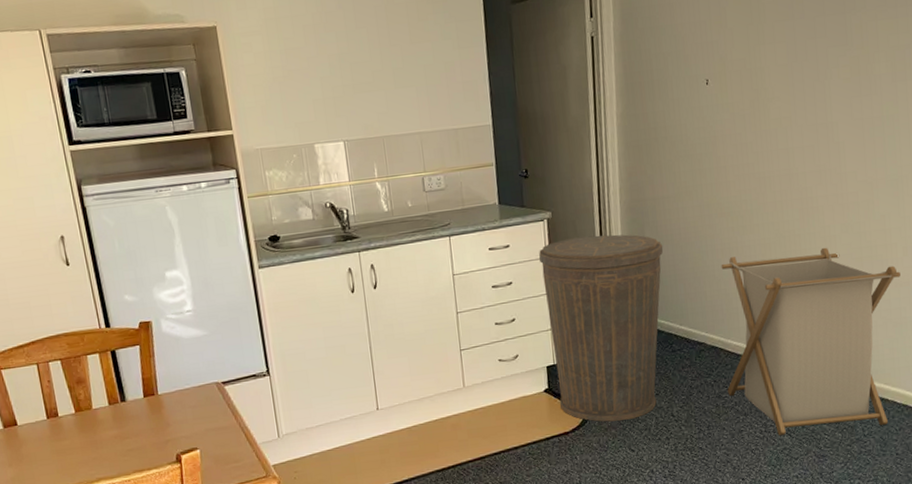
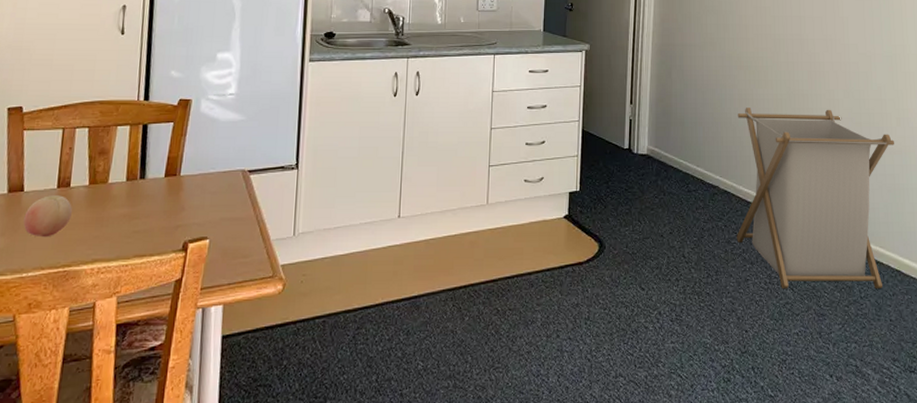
fruit: none [24,425,67,464] -> present [23,195,72,238]
trash can: present [539,234,663,422] -> none [575,71,687,256]

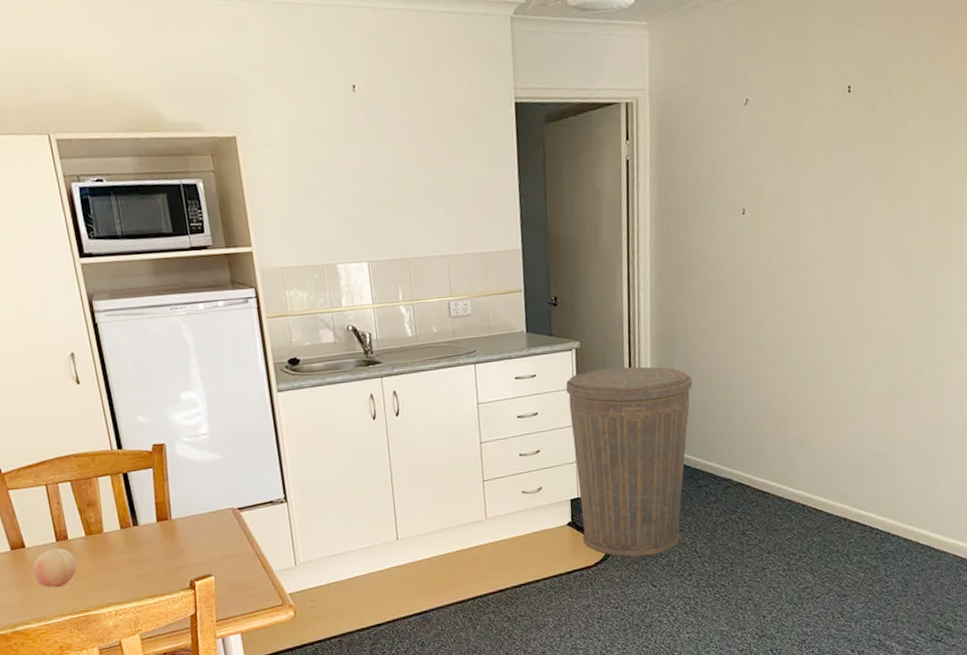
trash can: none [575,71,687,256] -> present [566,366,693,557]
laundry basket: present [737,108,894,290] -> none [750,385,930,575]

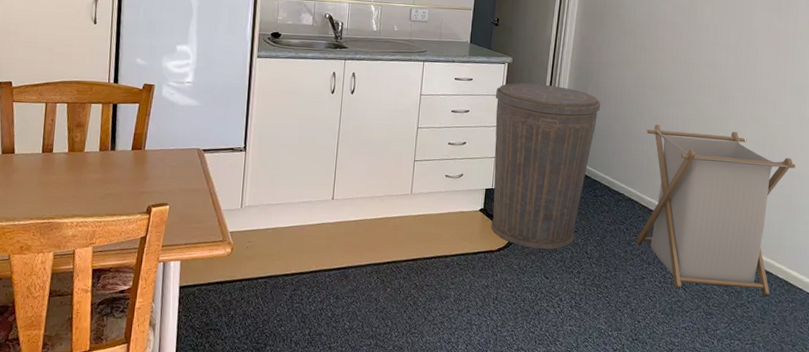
fruit: present [32,548,77,588] -> none [15,158,55,194]
laundry basket: none [750,385,930,575] -> present [637,125,795,296]

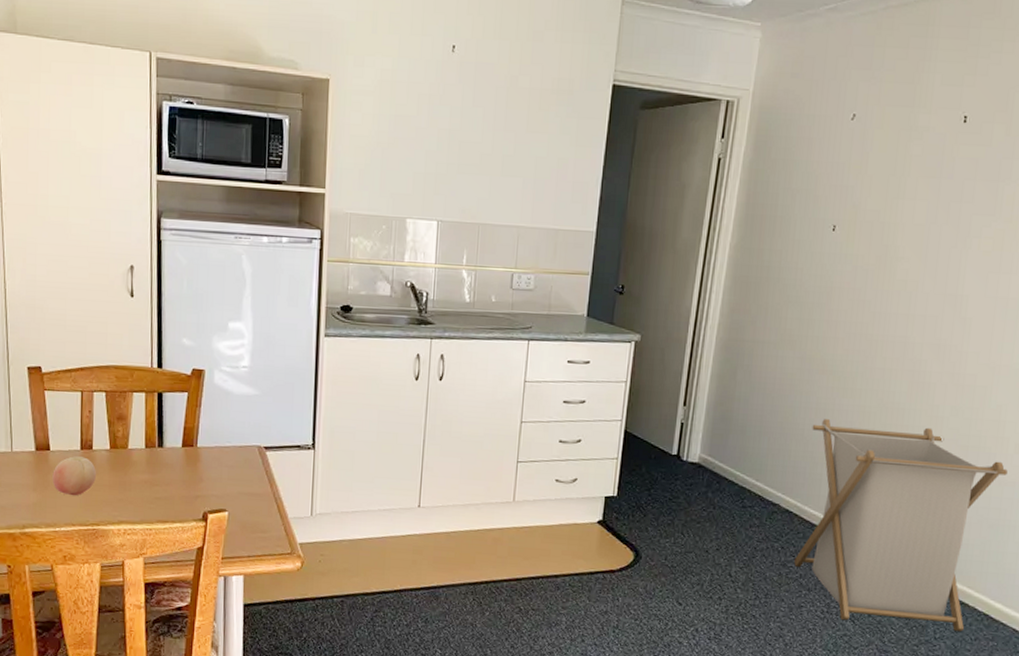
fruit: none [15,158,55,194] -> present [52,456,96,496]
trash can: present [491,82,601,249] -> none [612,366,754,570]

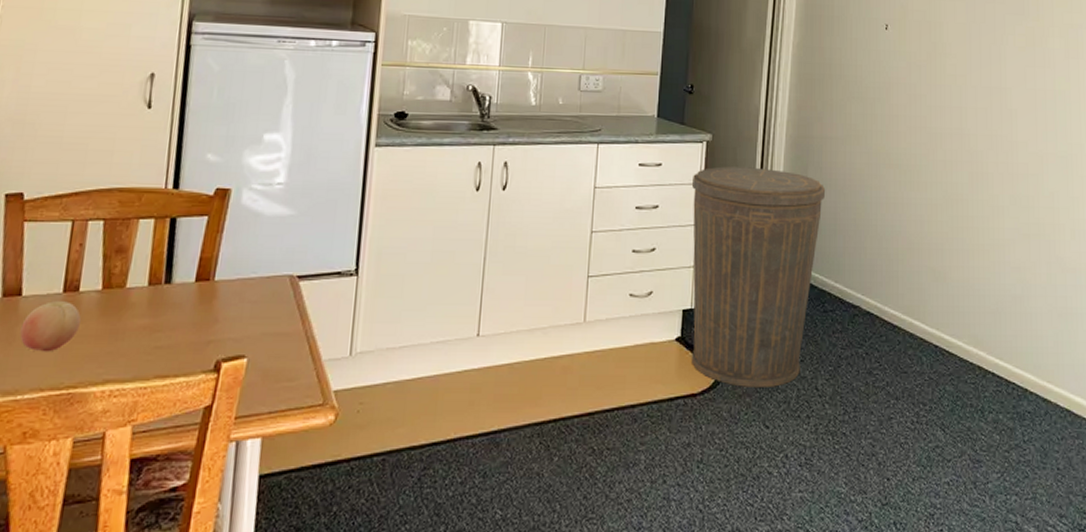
trash can: none [612,366,754,570] -> present [692,166,826,387]
laundry basket: present [794,419,1007,632] -> none [880,214,1067,432]

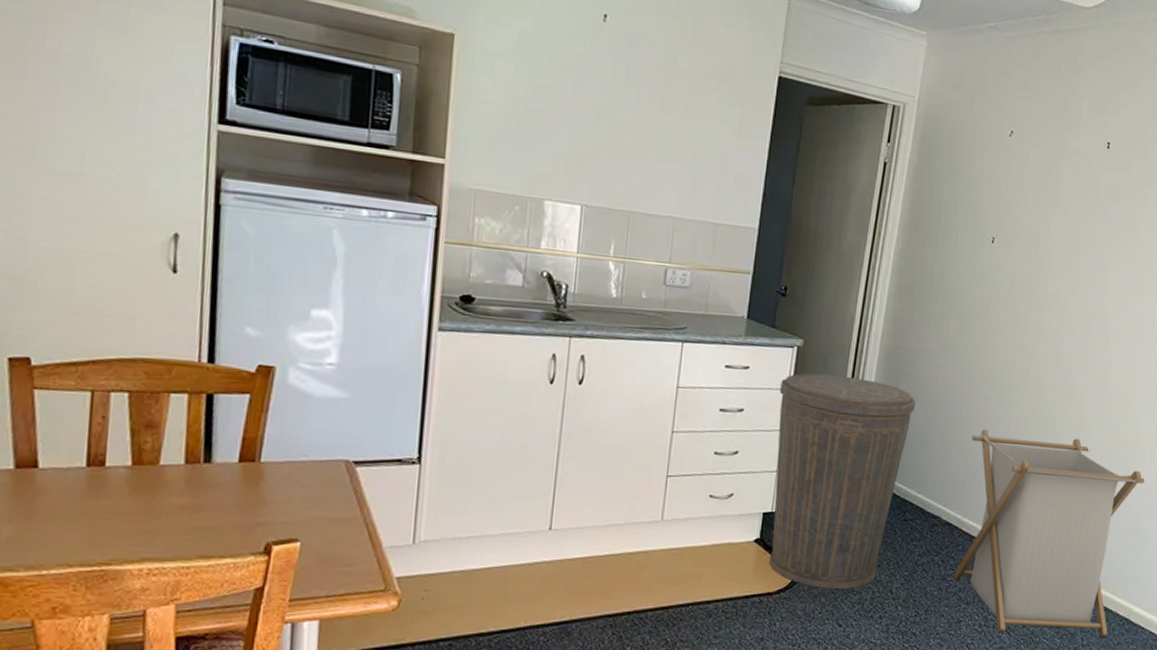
fruit: present [19,301,81,352] -> none [39,475,109,528]
laundry basket: none [880,214,1067,432] -> present [954,429,1145,638]

